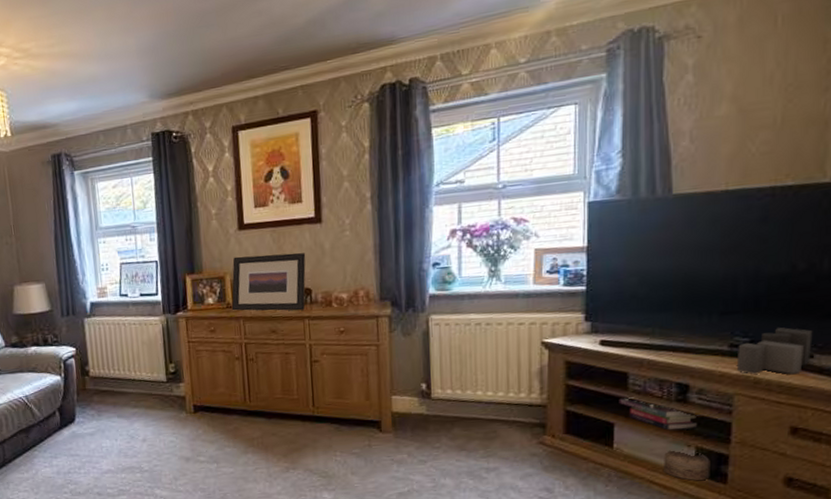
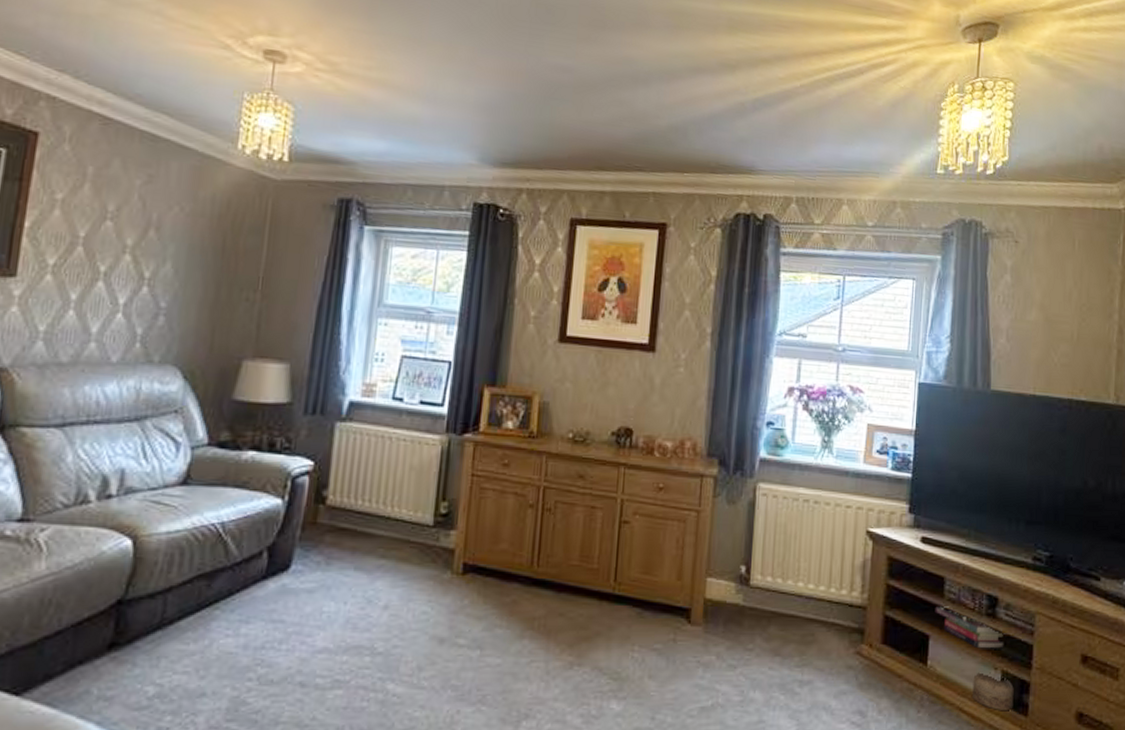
picture frame: present [231,252,306,311] -> none [534,374,632,455]
speaker: present [736,327,813,375] -> none [1038,544,1100,597]

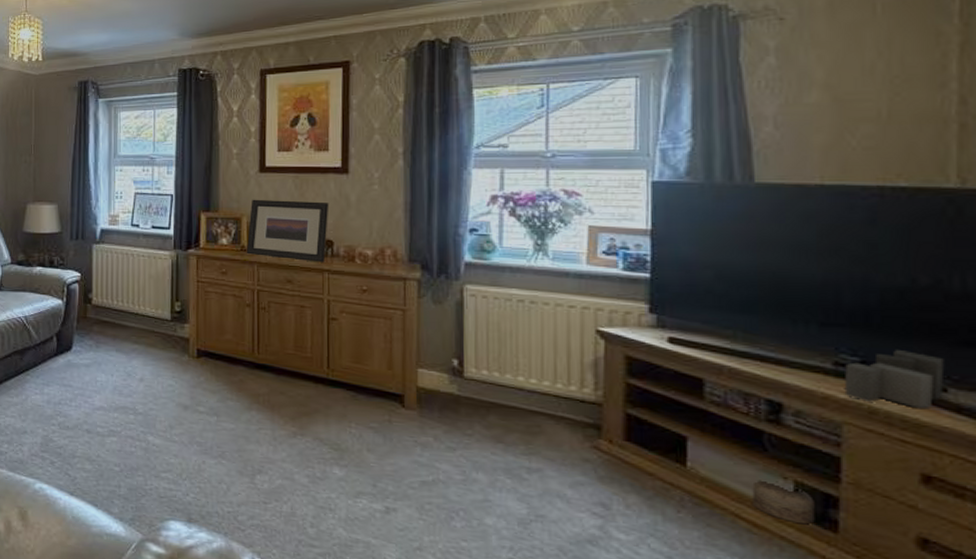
picture frame: none [534,374,632,455] -> present [246,199,330,262]
books: present [935,606,1006,649] -> none [692,408,798,458]
speaker: none [1038,544,1100,597] -> present [844,349,945,409]

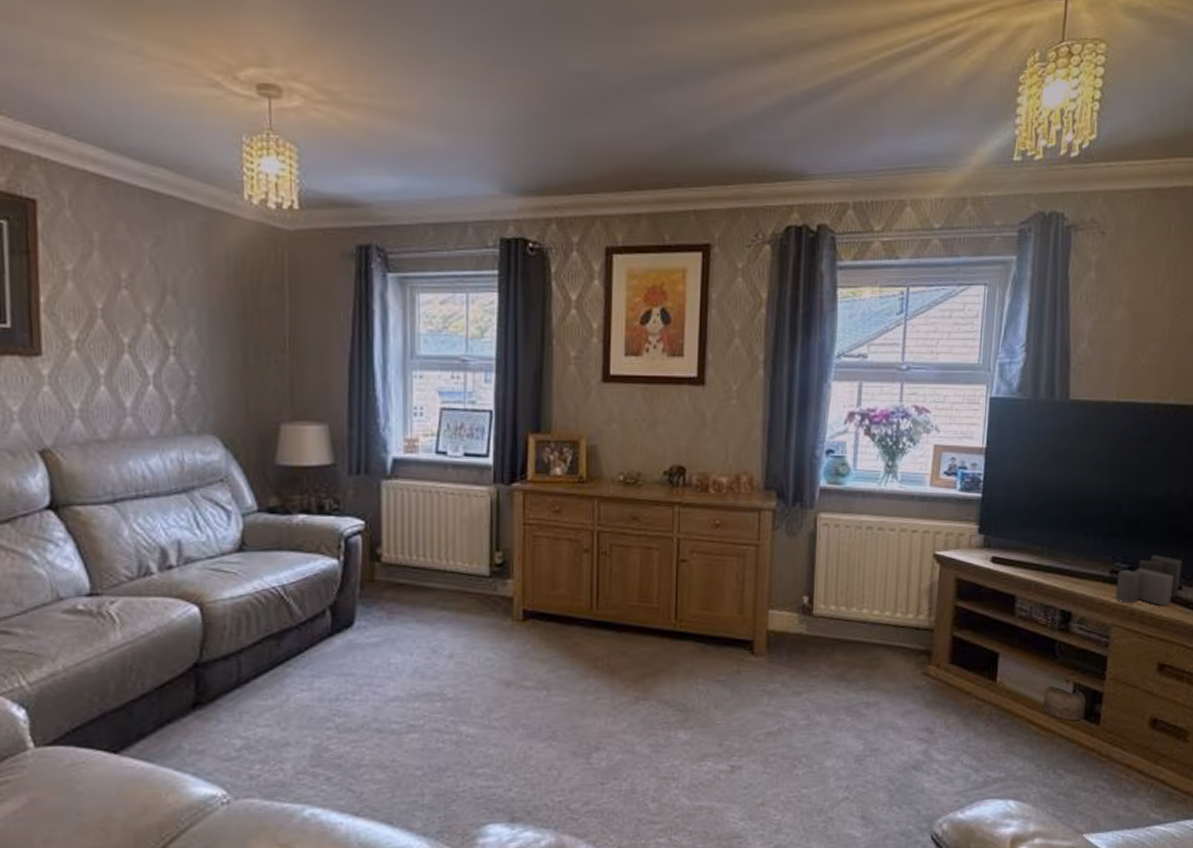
picture frame: present [246,199,330,262] -> none [584,416,683,494]

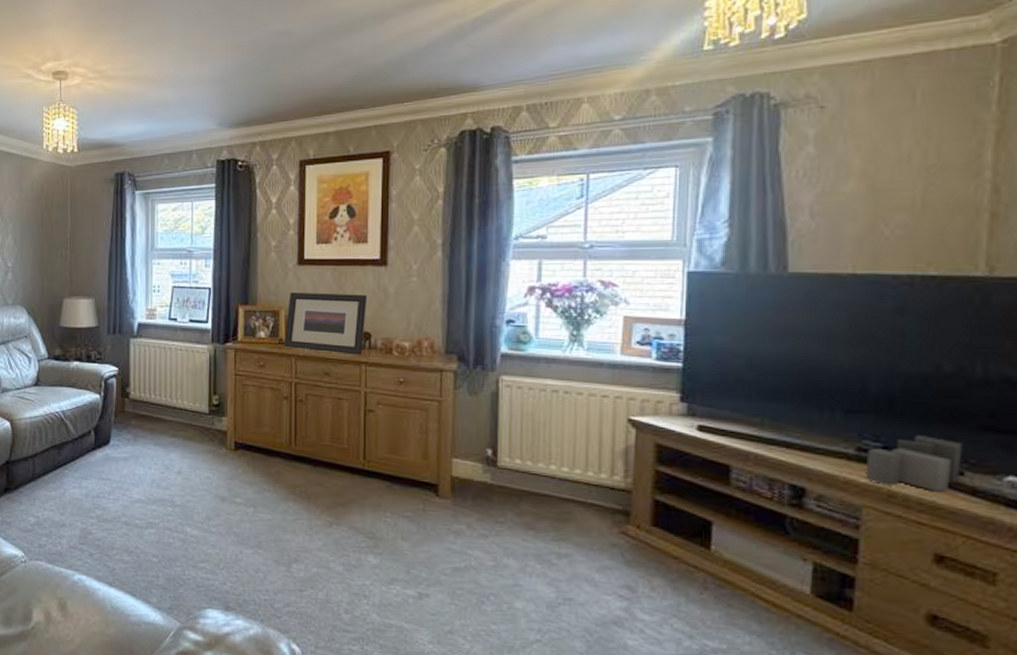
picture frame: none [584,416,683,494] -> present [284,292,368,355]
decorative box: present [1043,685,1086,721] -> none [773,561,832,604]

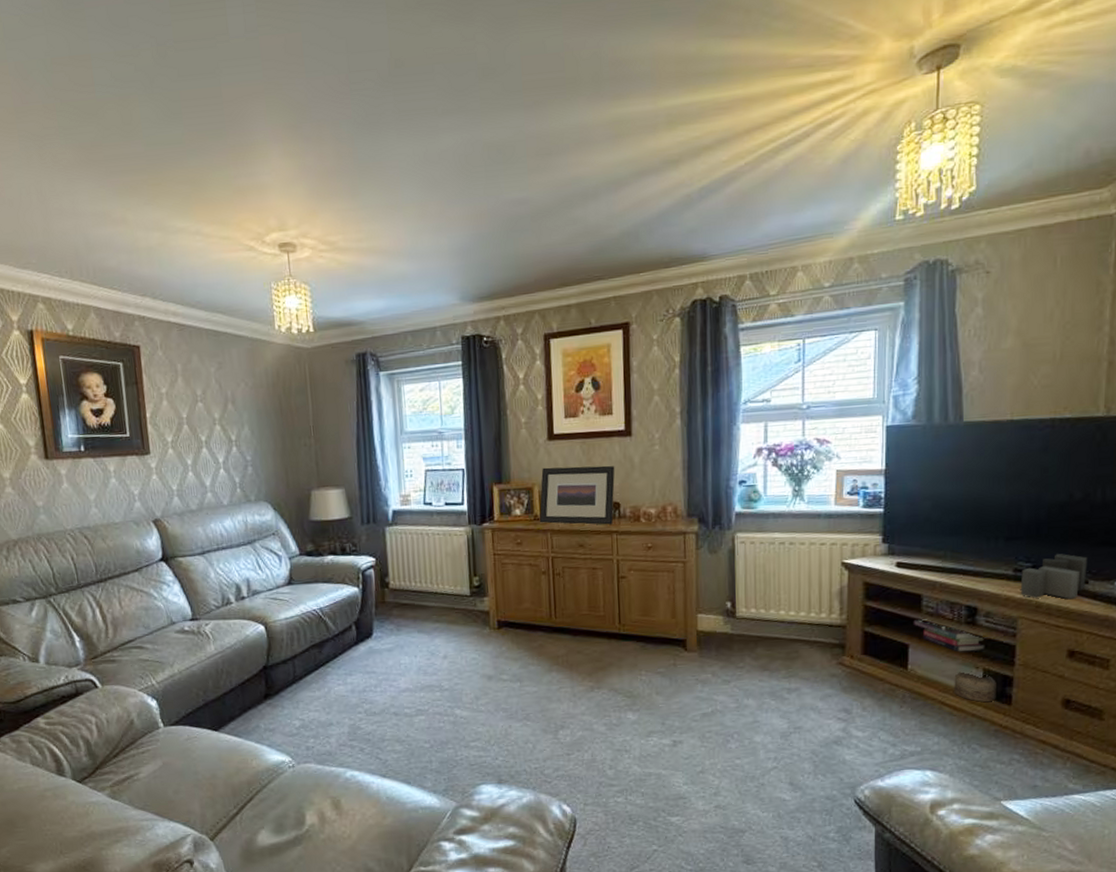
books: none [718,494,818,541] -> present [913,619,987,653]
decorative box: none [773,561,832,604] -> present [954,671,996,702]

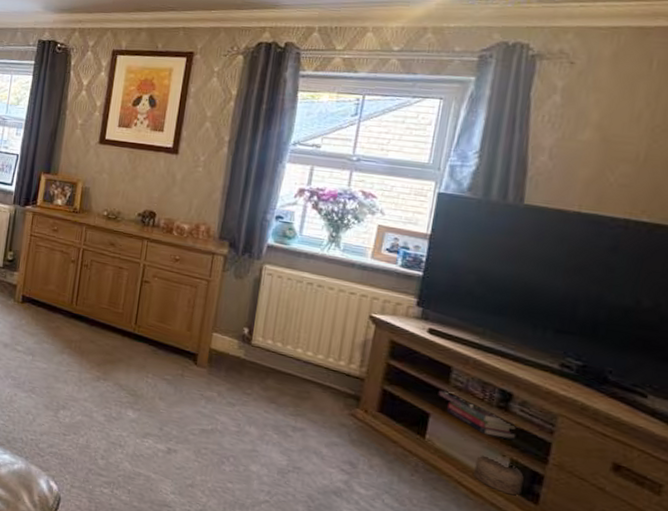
picture frame: present [539,465,615,525] -> none [77,167,157,231]
speaker: present [1020,553,1088,600] -> none [564,358,650,410]

